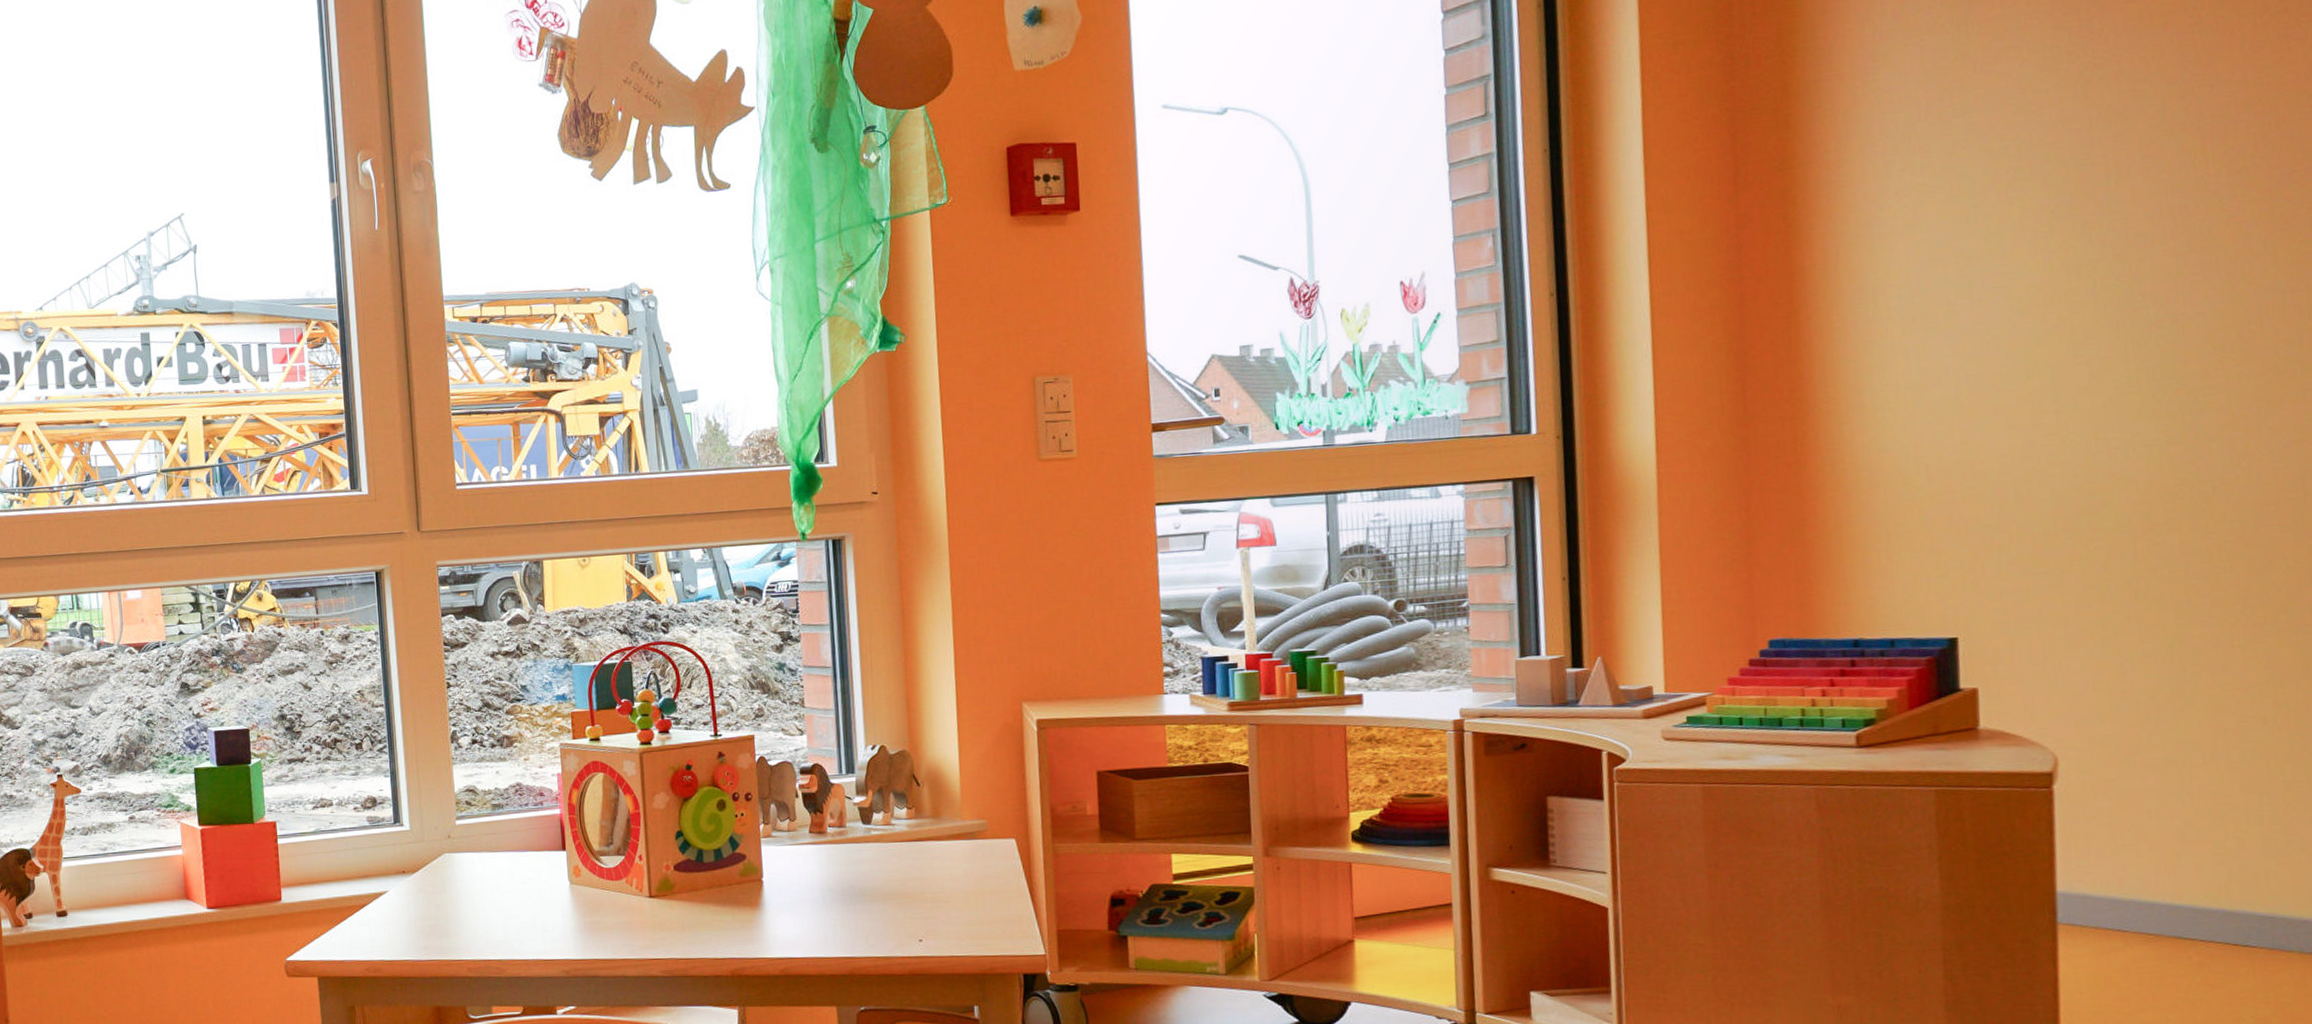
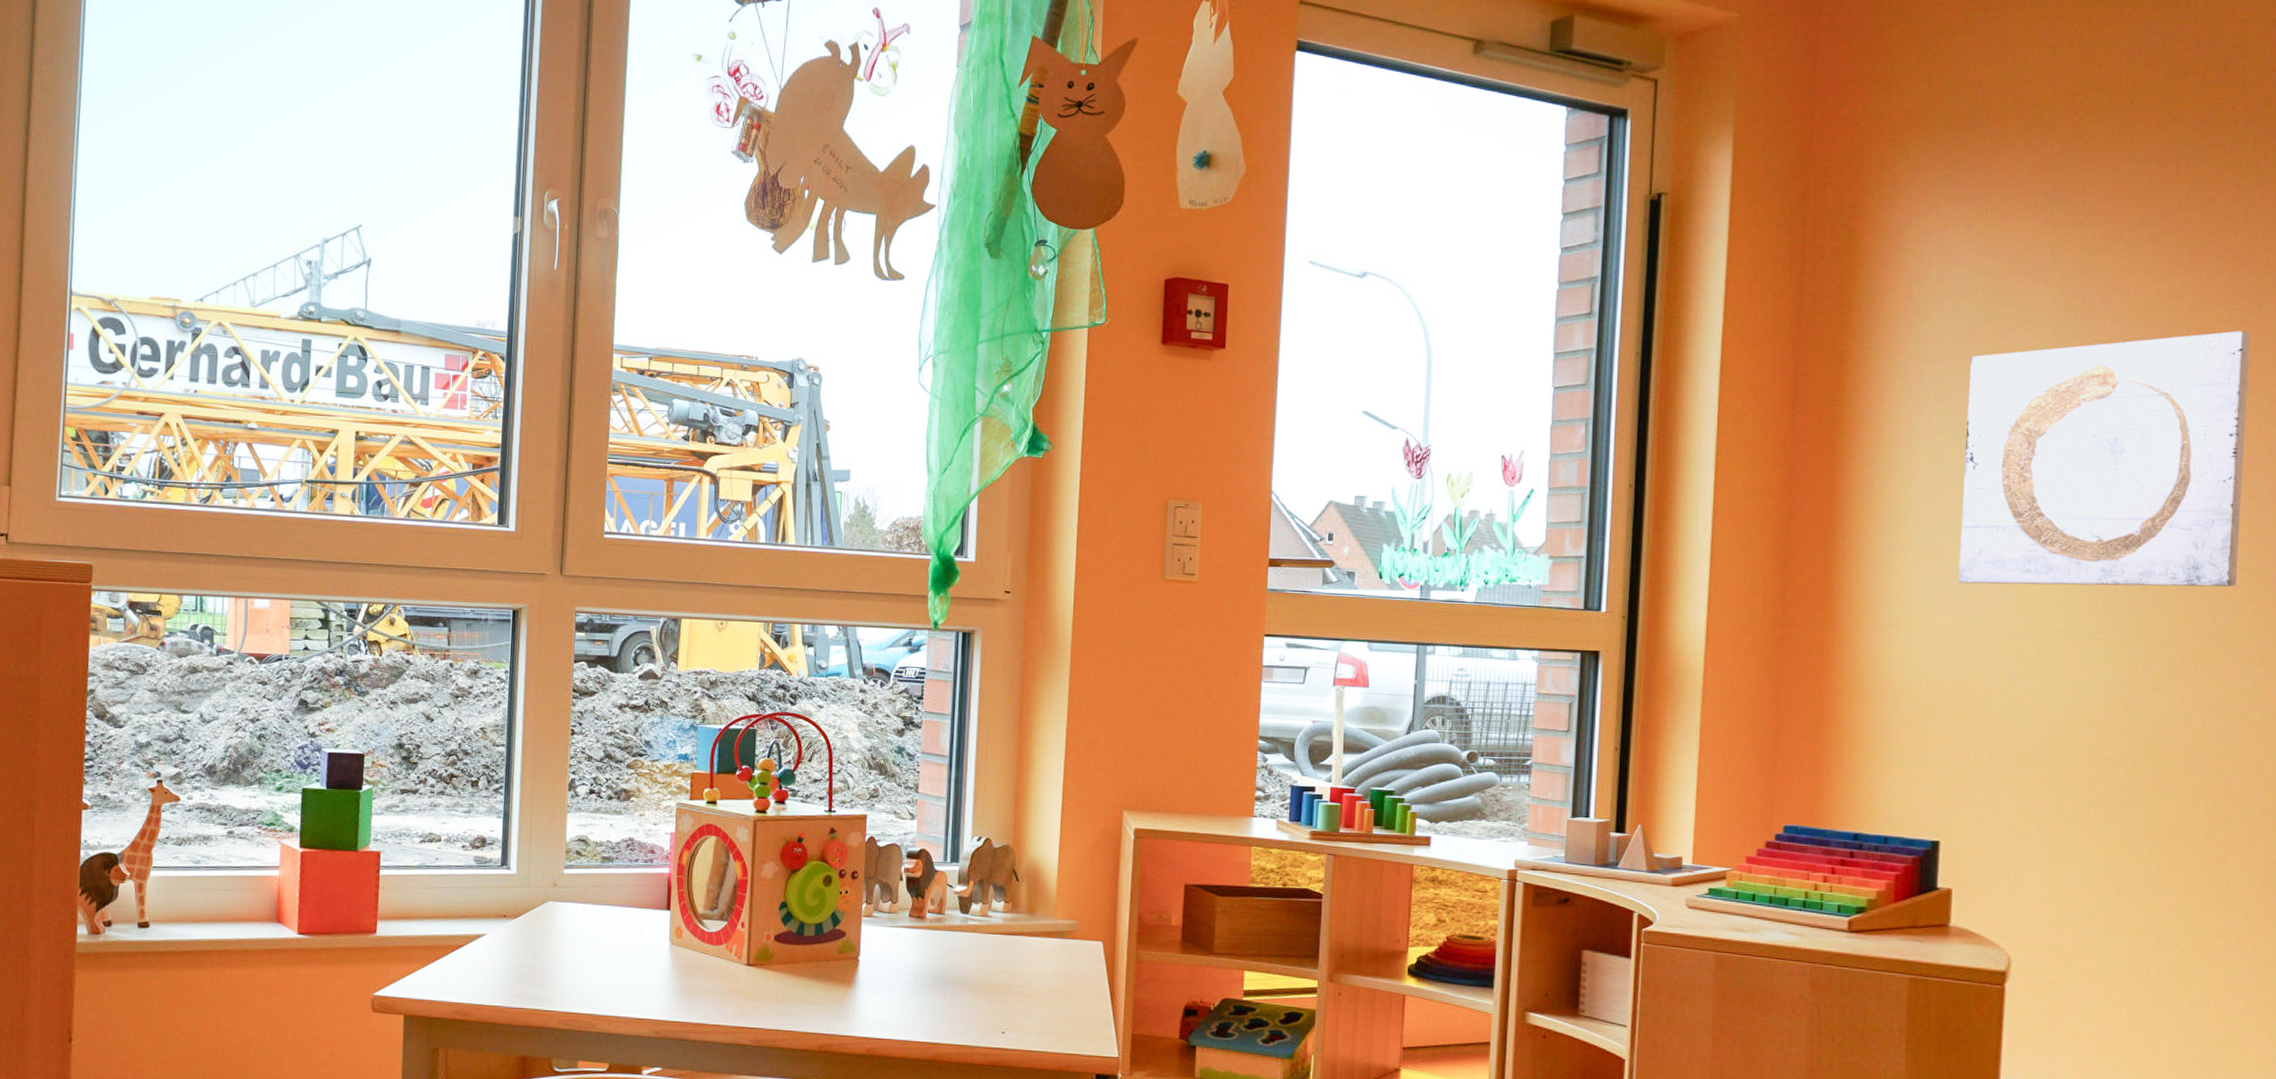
wall art: none [1944,21,2302,351] -> present [1958,331,2250,588]

